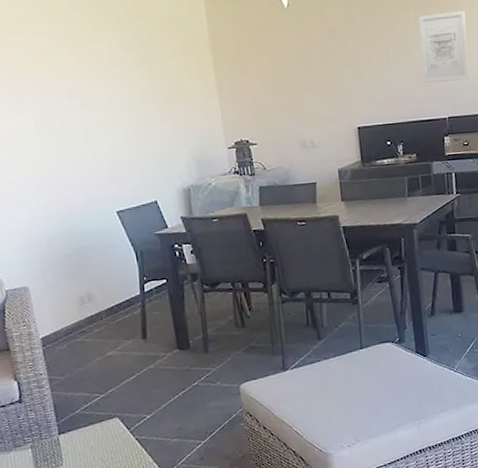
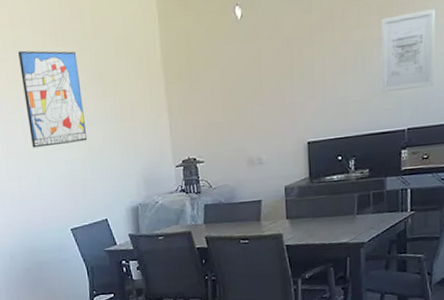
wall art: none [53,24,133,126] -> present [18,50,88,148]

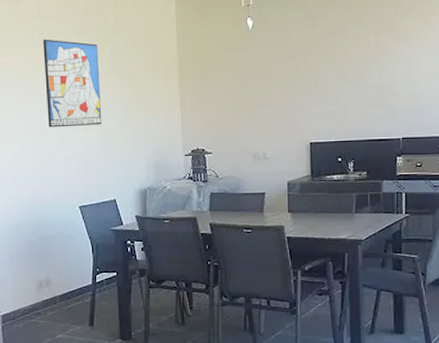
wall art: present [380,9,435,93] -> none [378,36,427,105]

